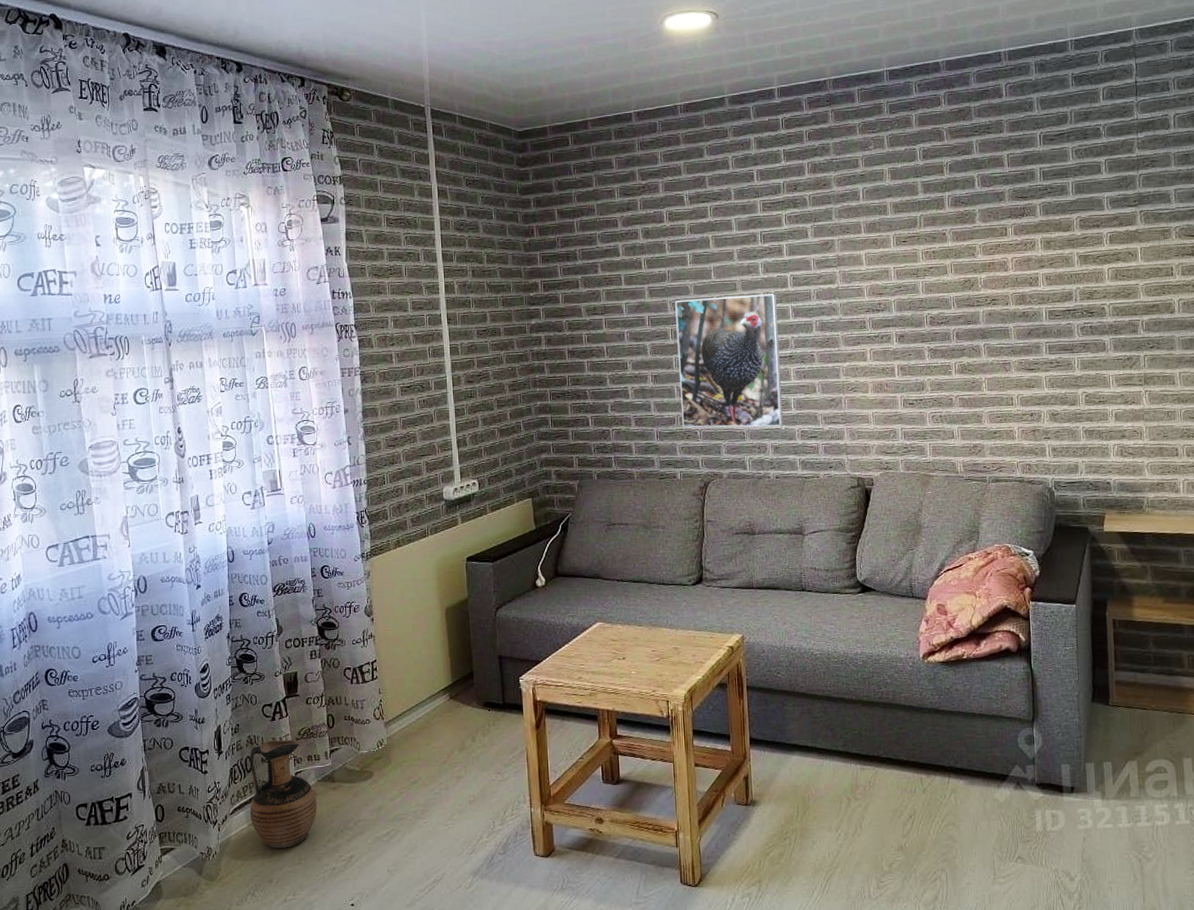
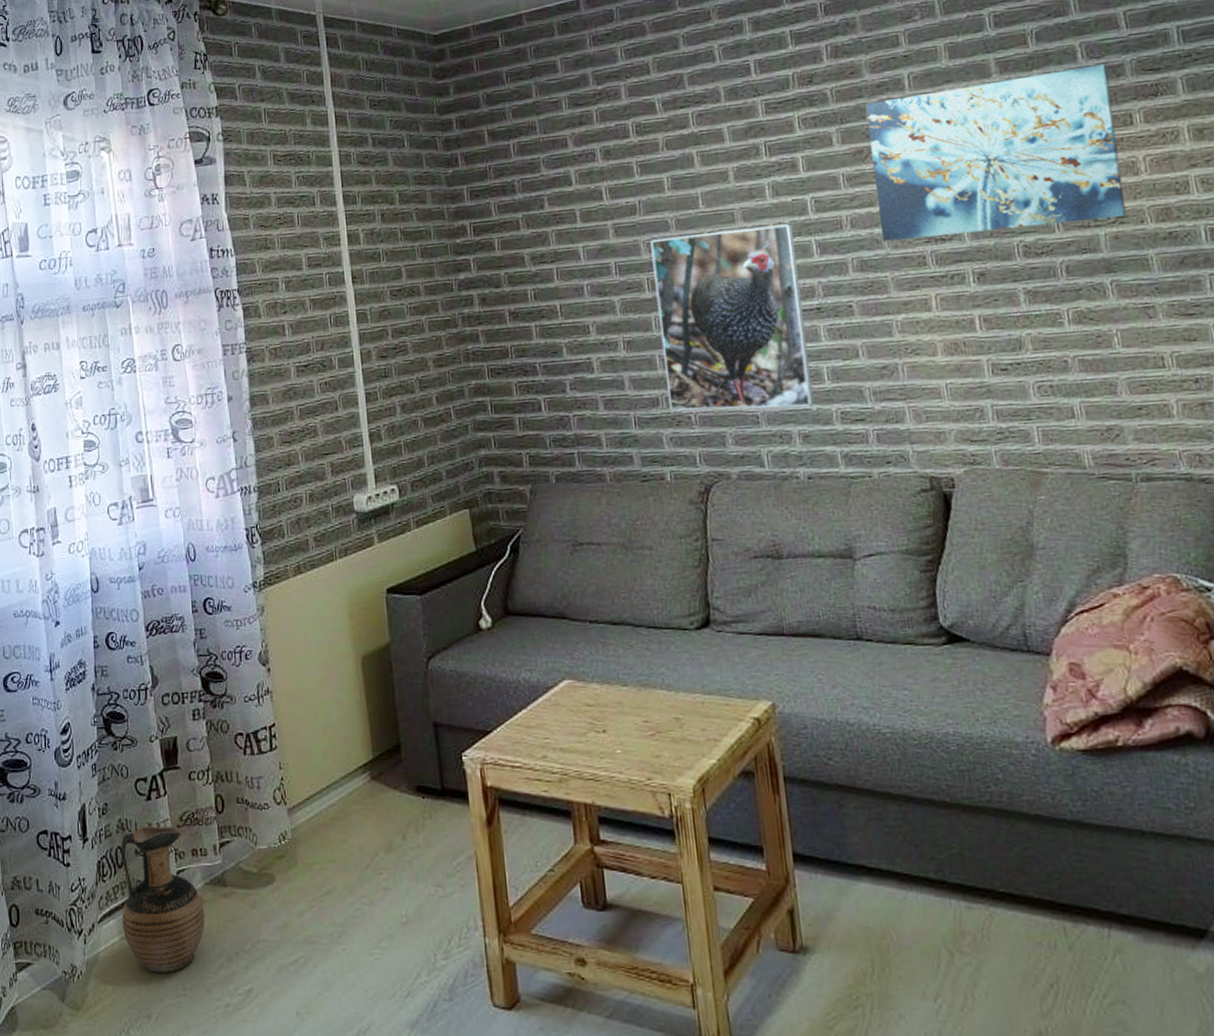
wall art: none [832,191,997,310] -> present [865,64,1126,242]

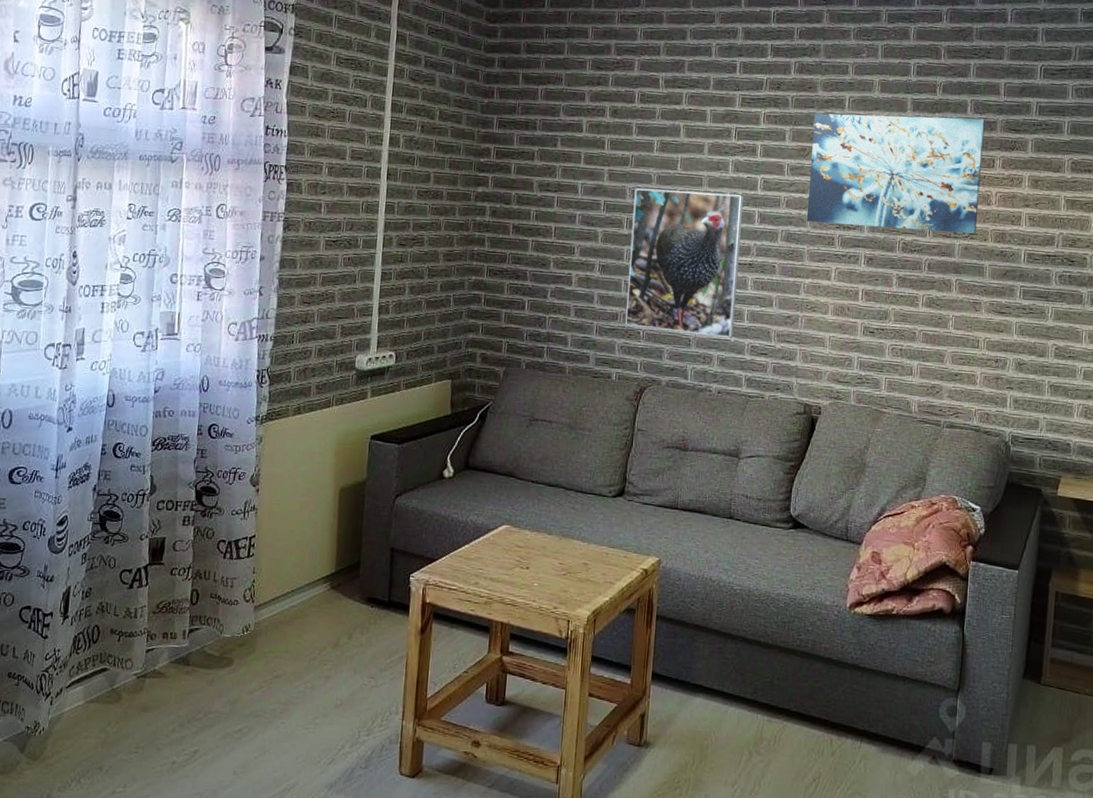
ceramic jug: present [121,826,205,973] -> none [88,610,166,733]

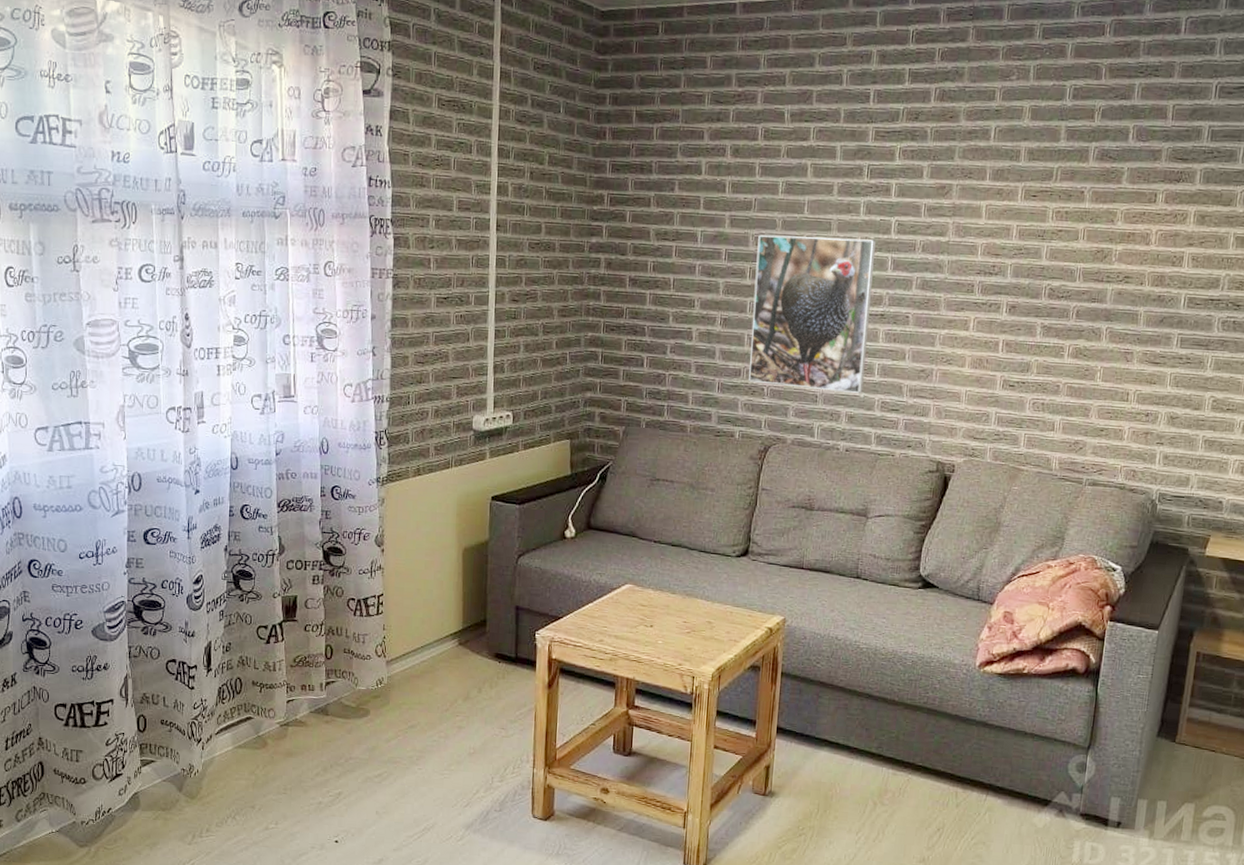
wall art: present [806,113,985,234] -> none [944,146,1148,277]

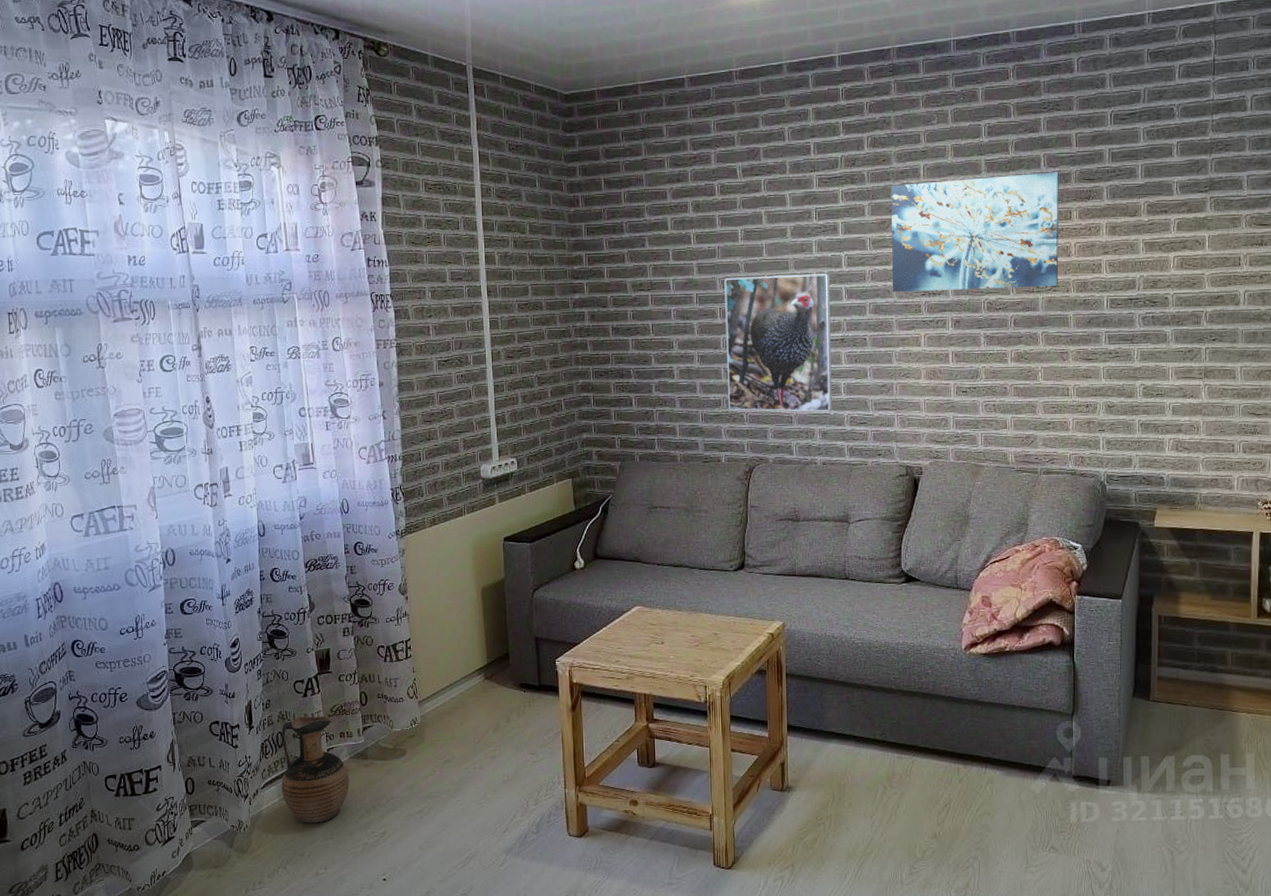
ceramic jug: none [236,663,308,776] -> present [281,716,350,823]
wall art: none [944,146,1148,277] -> present [891,172,1059,293]

